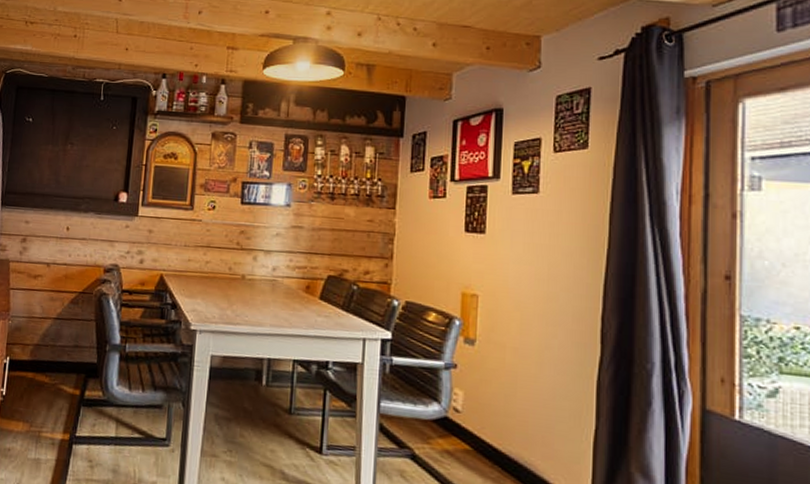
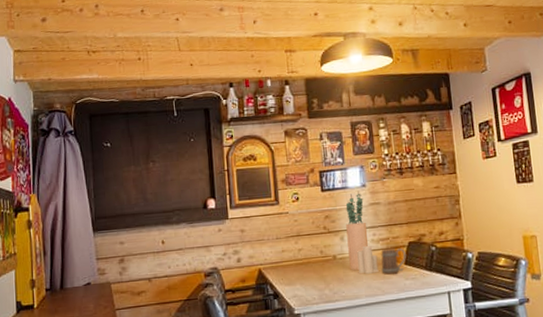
vase: none [258,209,285,296] -> present [345,190,369,271]
candle: none [266,269,291,303] -> present [356,244,379,275]
beer mug: none [292,277,323,308] -> present [381,248,406,275]

